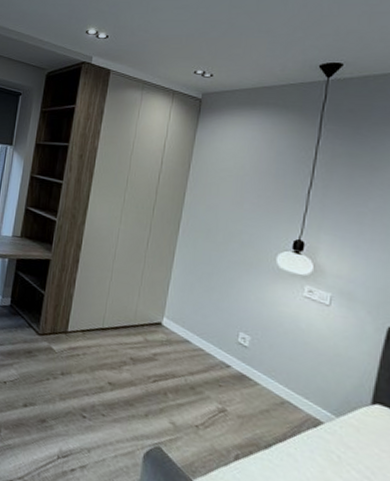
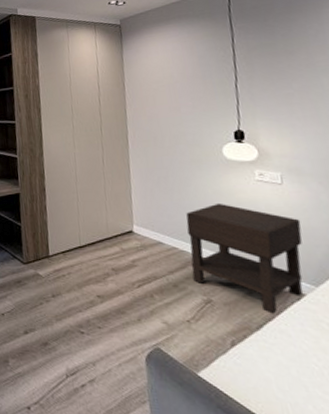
nightstand: none [212,311,339,436] -> present [186,203,303,314]

